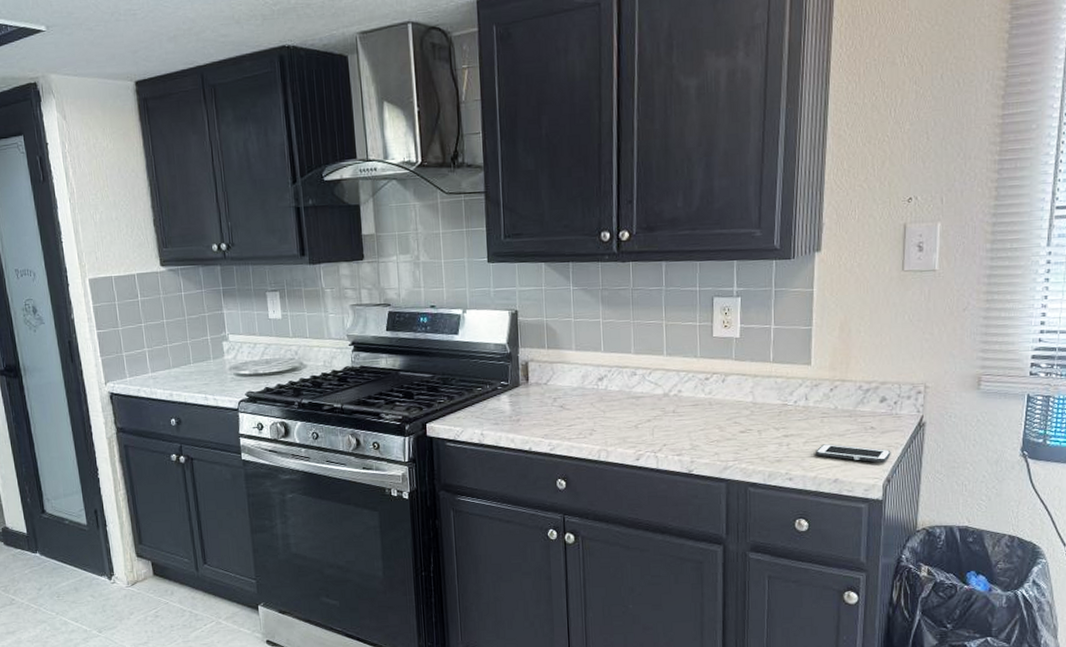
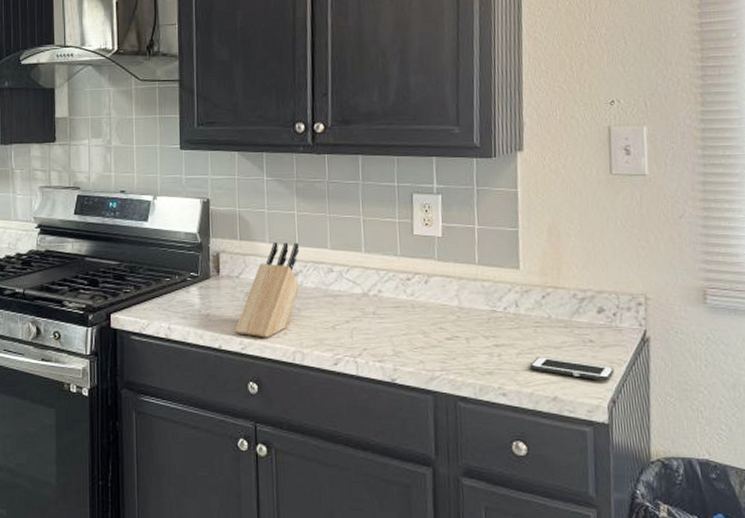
knife block: none [544,348,605,439] -> present [235,242,300,338]

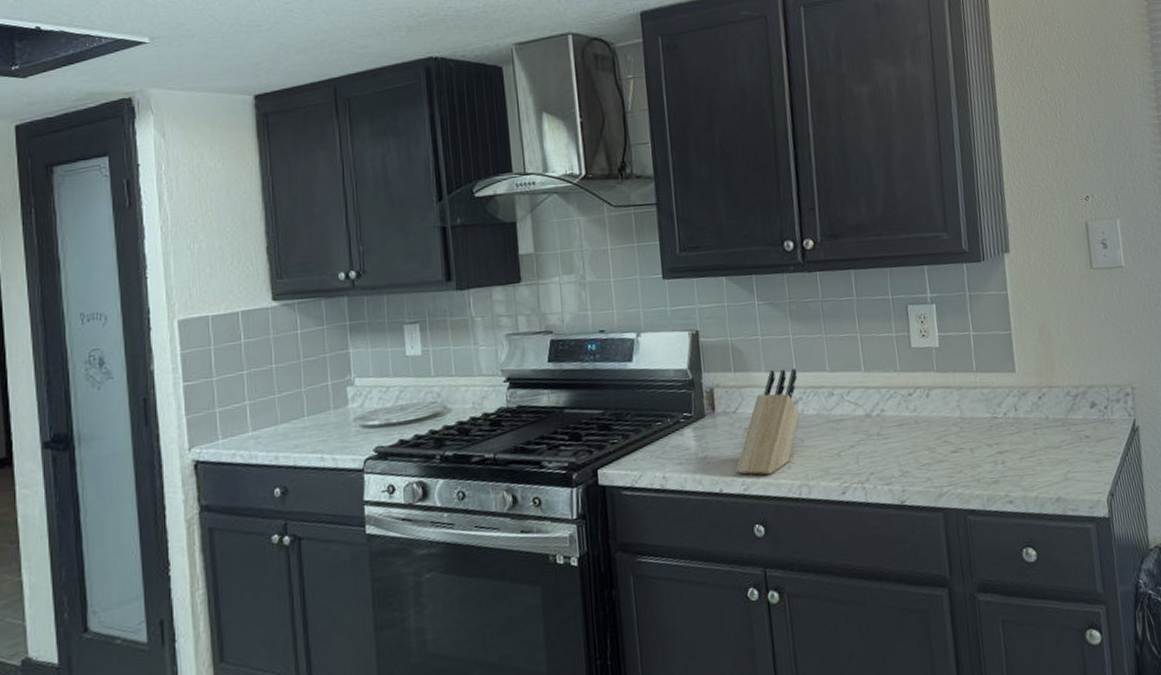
cell phone: present [530,357,615,381] -> none [1033,458,1110,476]

